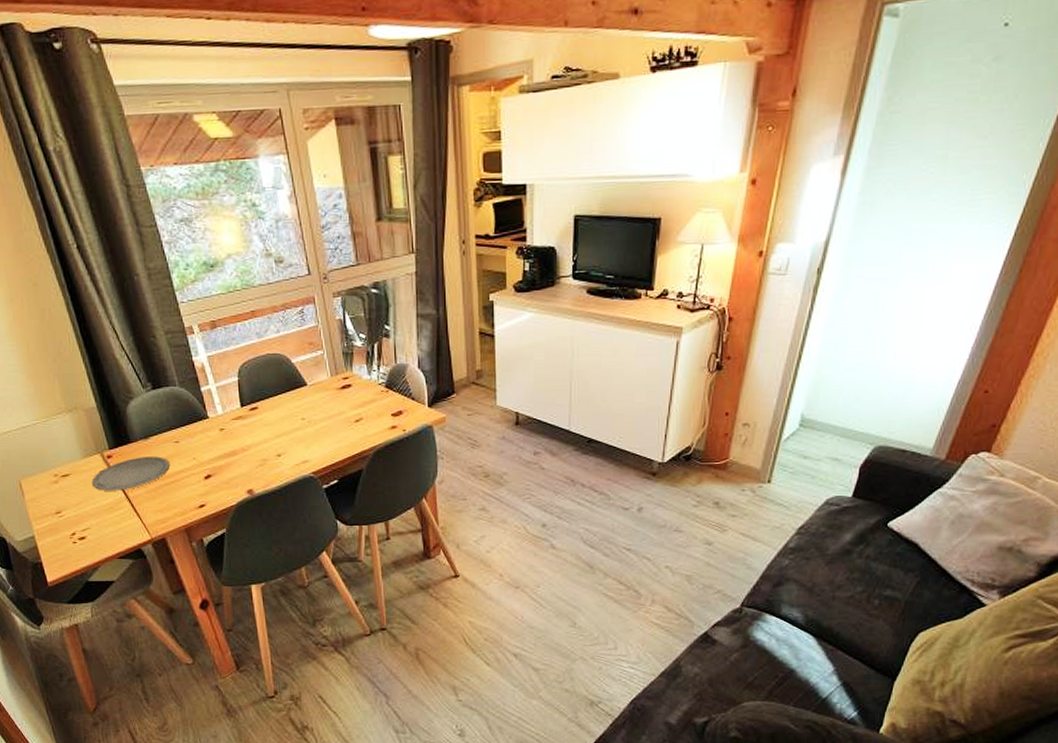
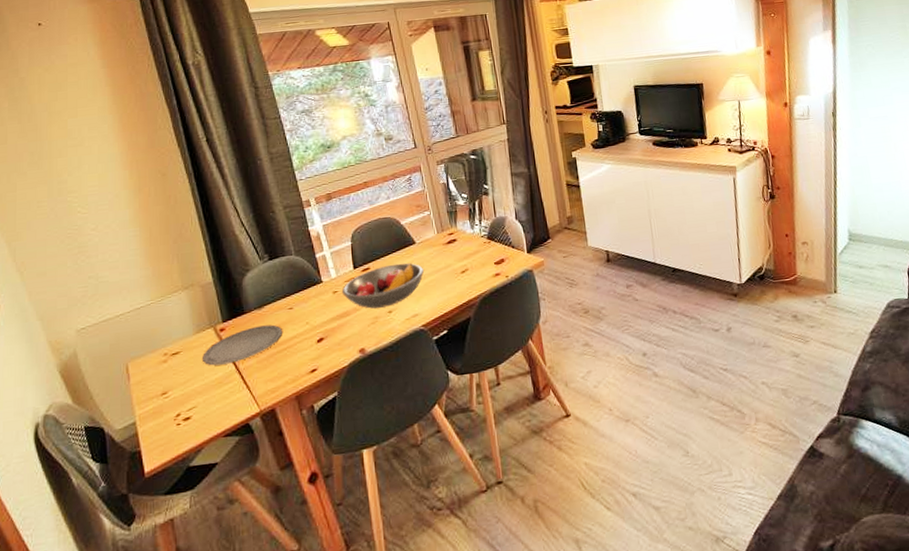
fruit bowl: none [228,405,315,450] -> present [341,263,424,309]

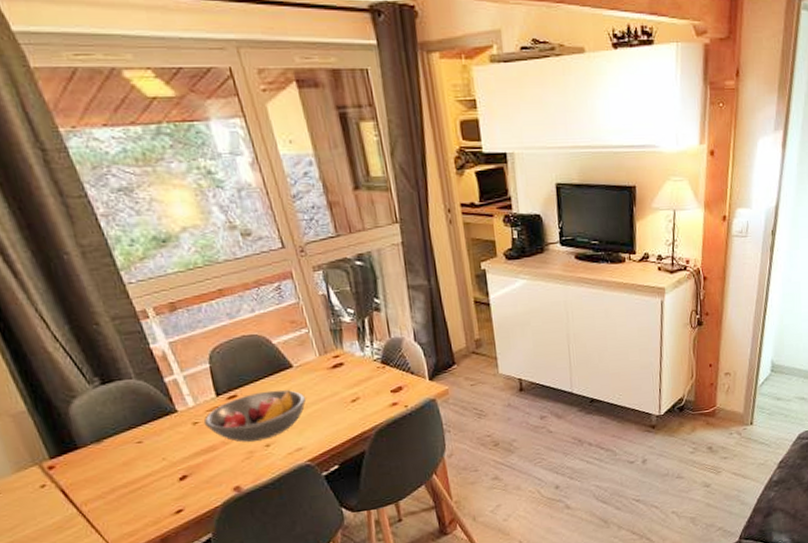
plate: present [202,324,282,366] -> none [29,461,133,509]

